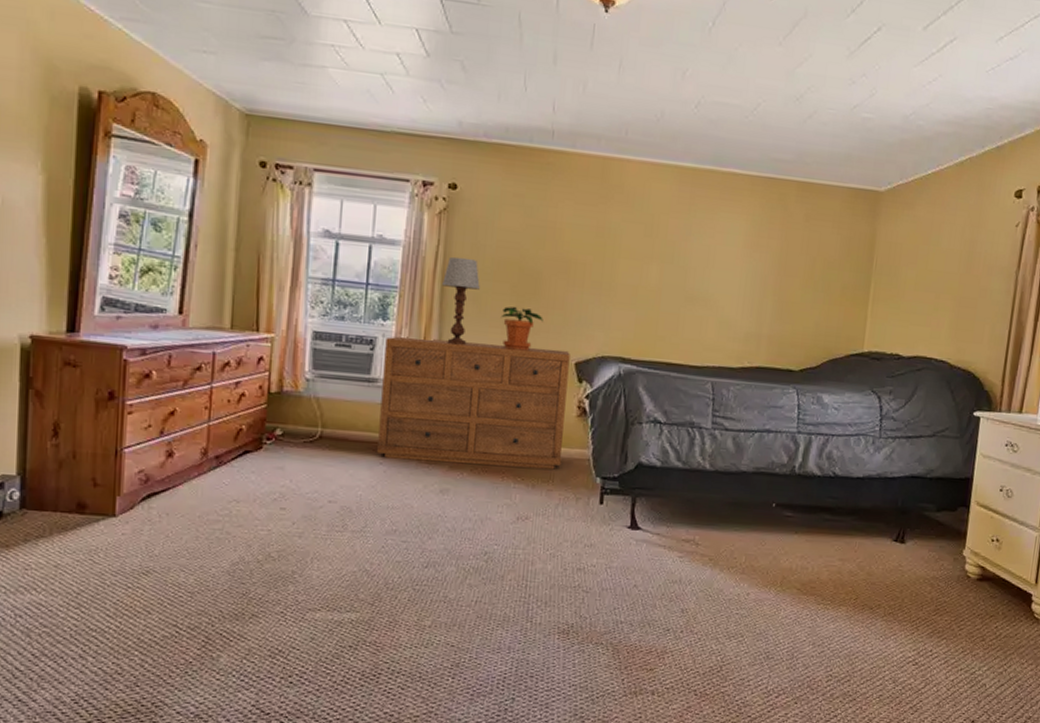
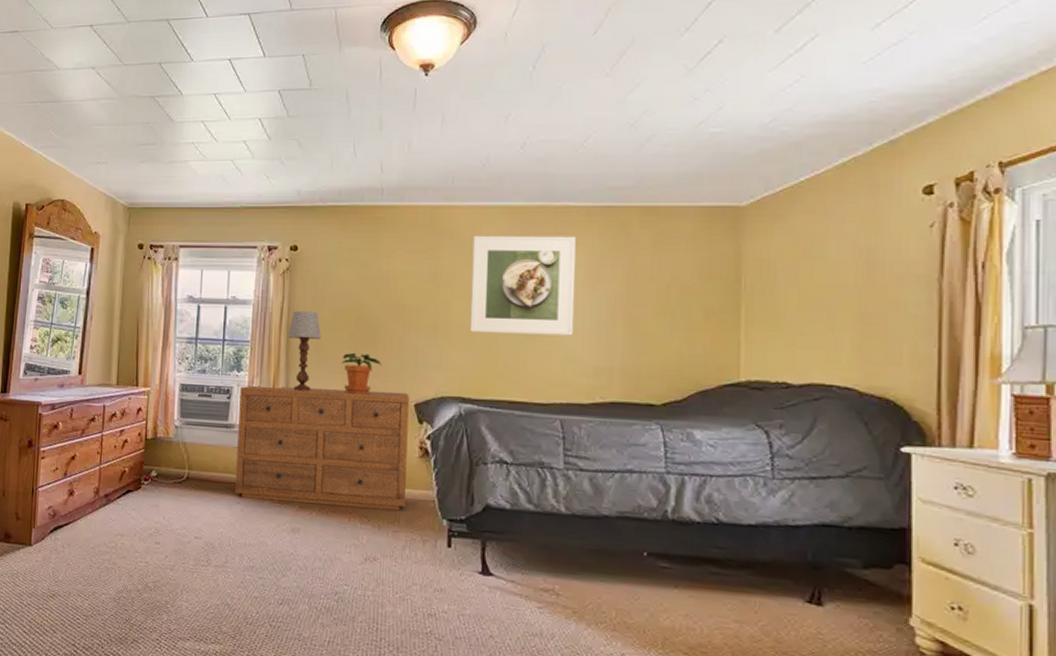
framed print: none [633,193,739,302] -> present [469,235,576,336]

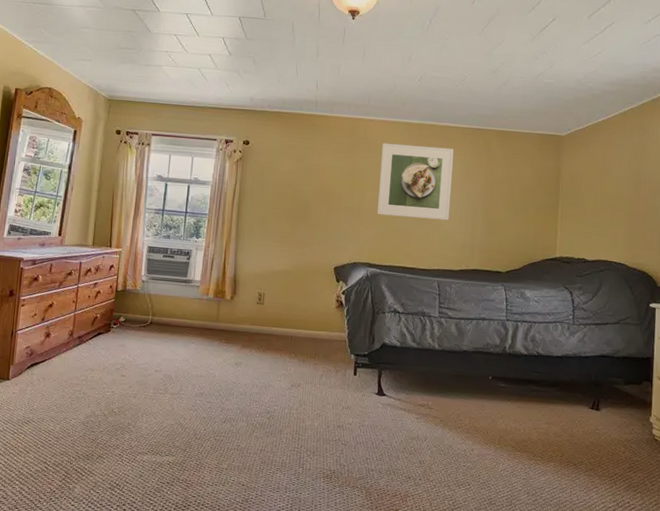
dresser: present [235,385,409,511] -> none [190,249,330,348]
table lamp: present [288,310,321,391] -> none [238,192,265,255]
potted plant: present [341,352,381,395] -> none [279,226,310,259]

